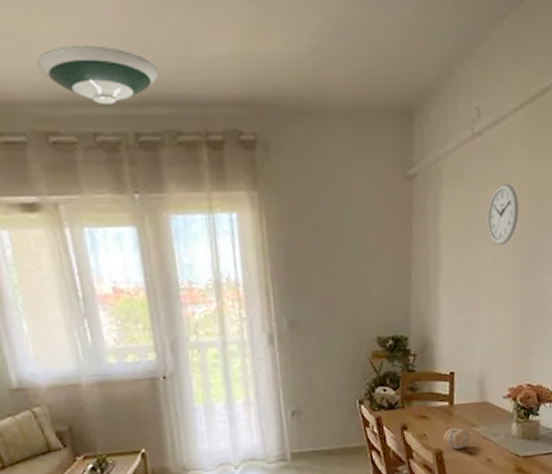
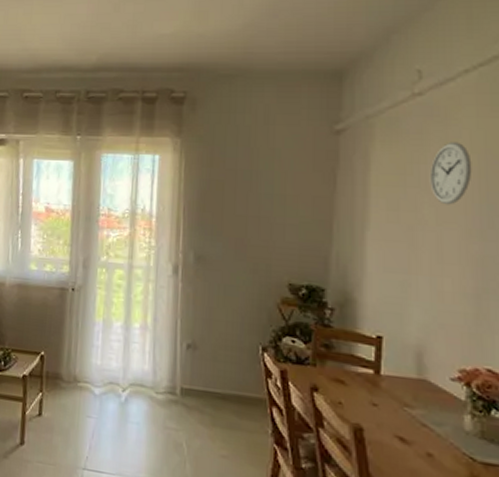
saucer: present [36,44,159,104] -> none [26,31,112,70]
fruit: present [443,427,470,450] -> none [365,402,402,432]

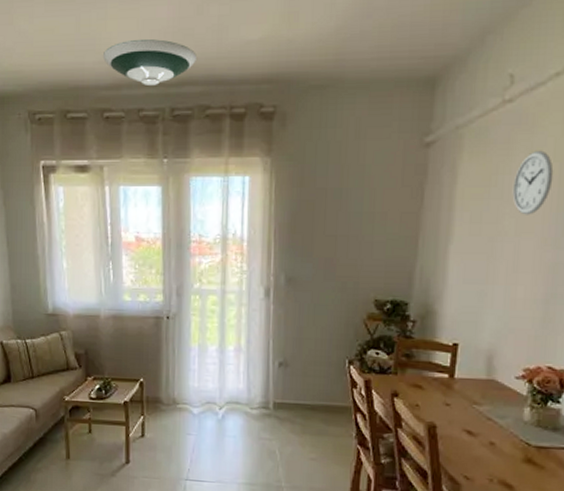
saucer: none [26,31,112,70] -> present [102,38,197,85]

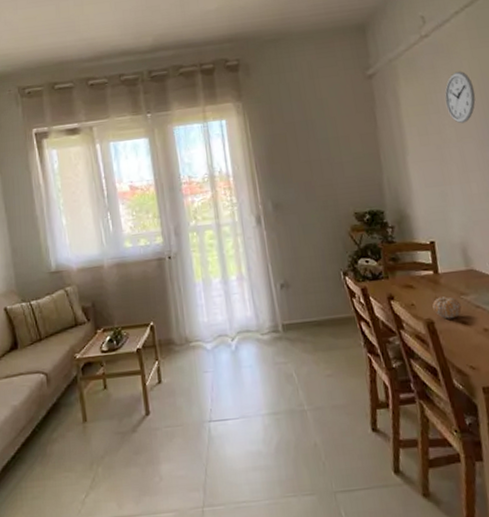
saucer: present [102,38,197,85] -> none [82,16,165,55]
fruit: none [439,402,471,427] -> present [432,296,462,319]

